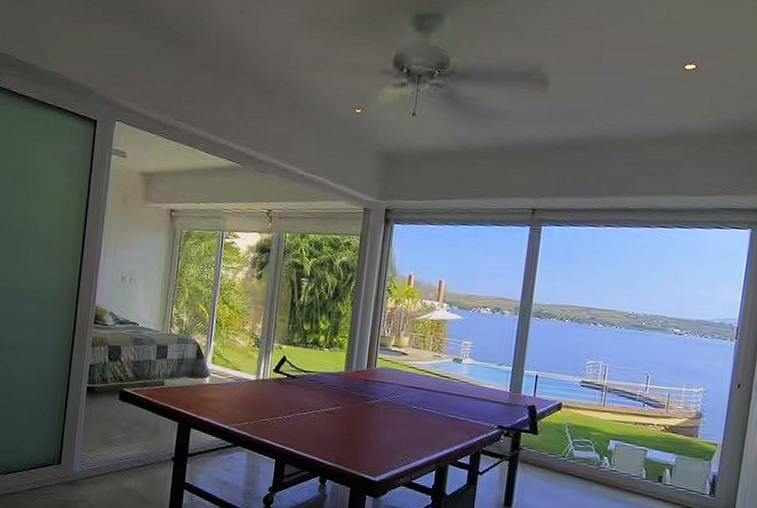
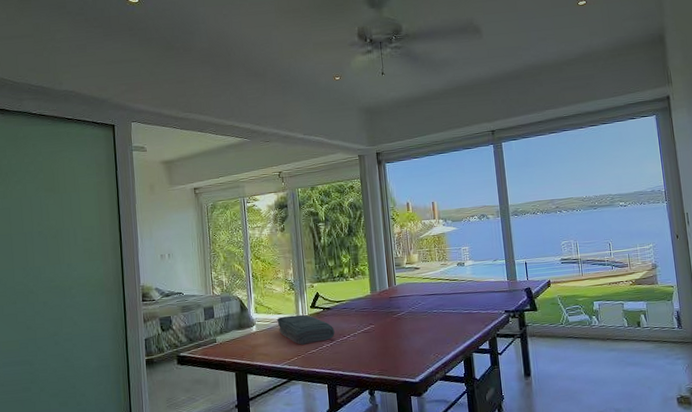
towel: none [234,373,296,412] -> present [277,314,335,346]

